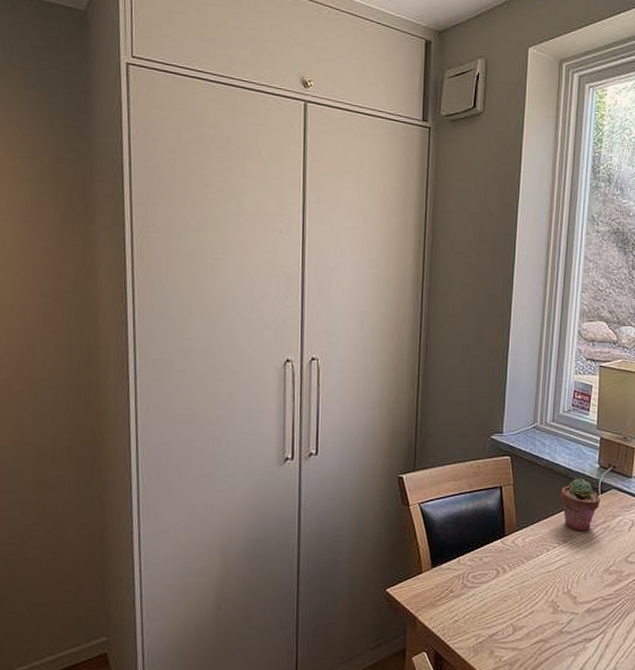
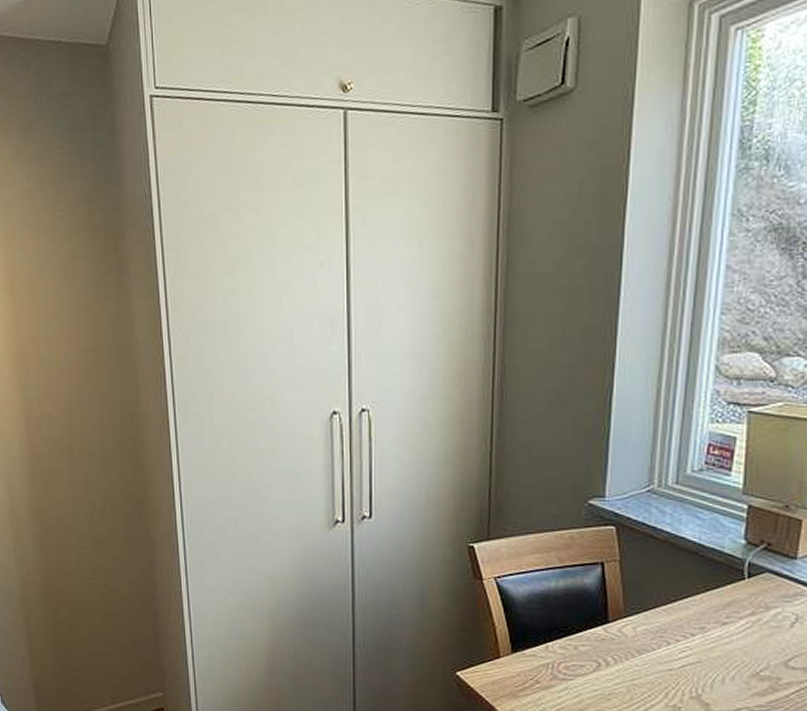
potted succulent: present [561,479,601,531] -> none [688,557,747,623]

